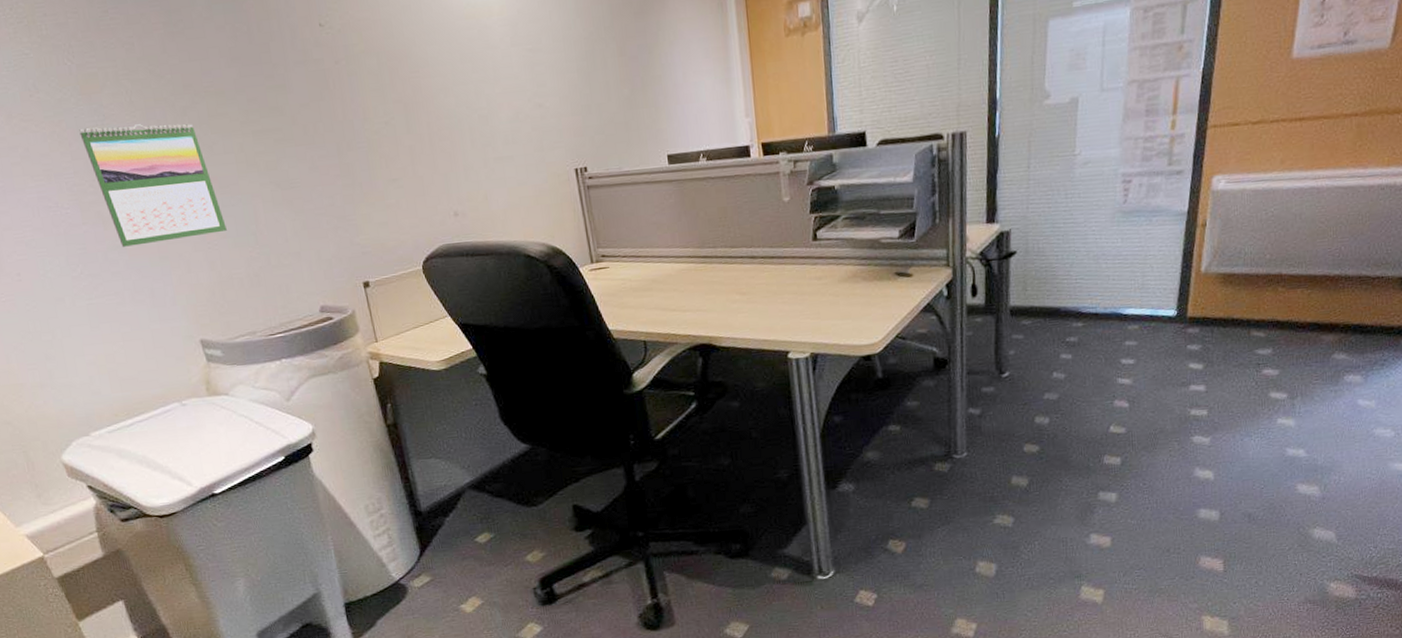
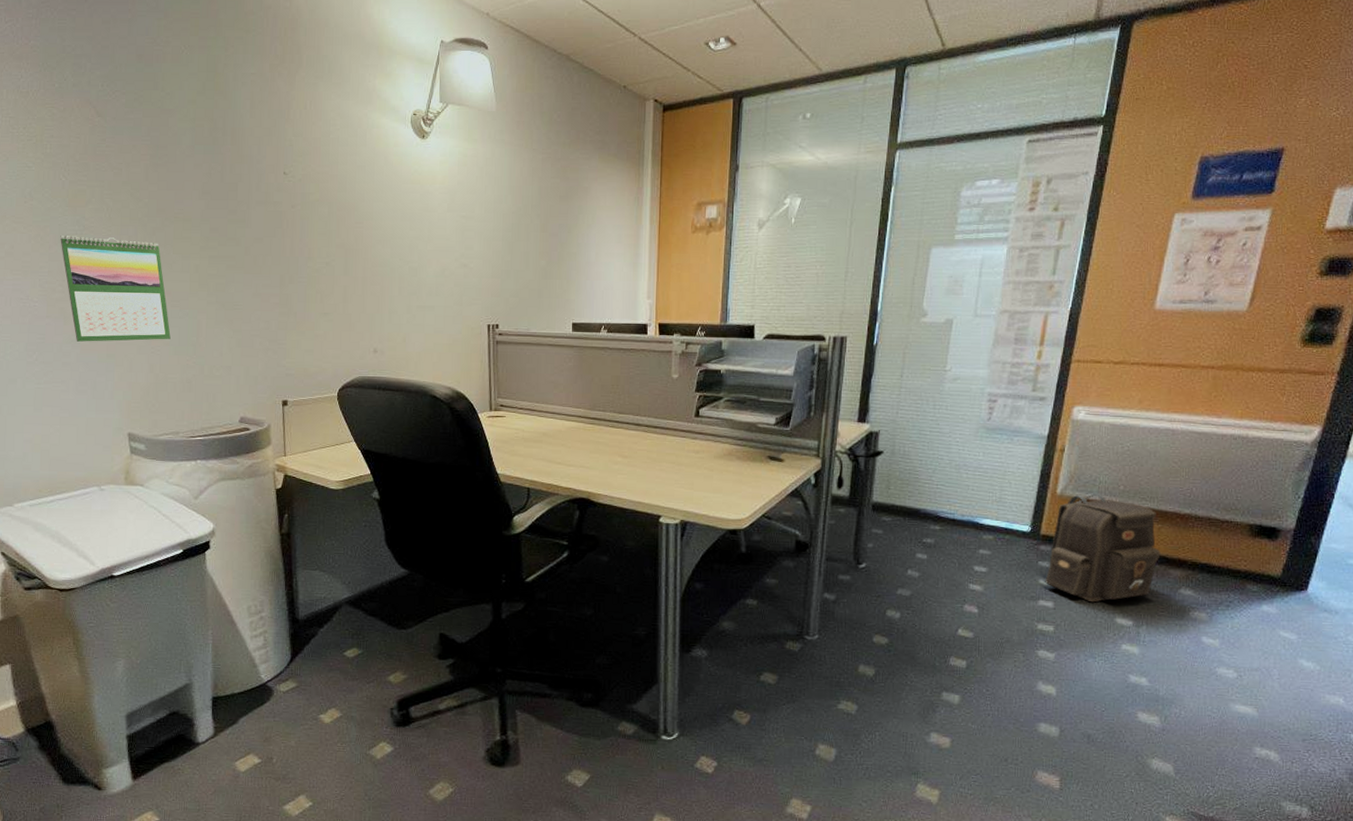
backpack: none [1195,266,1312,380] -> present [1045,493,1161,603]

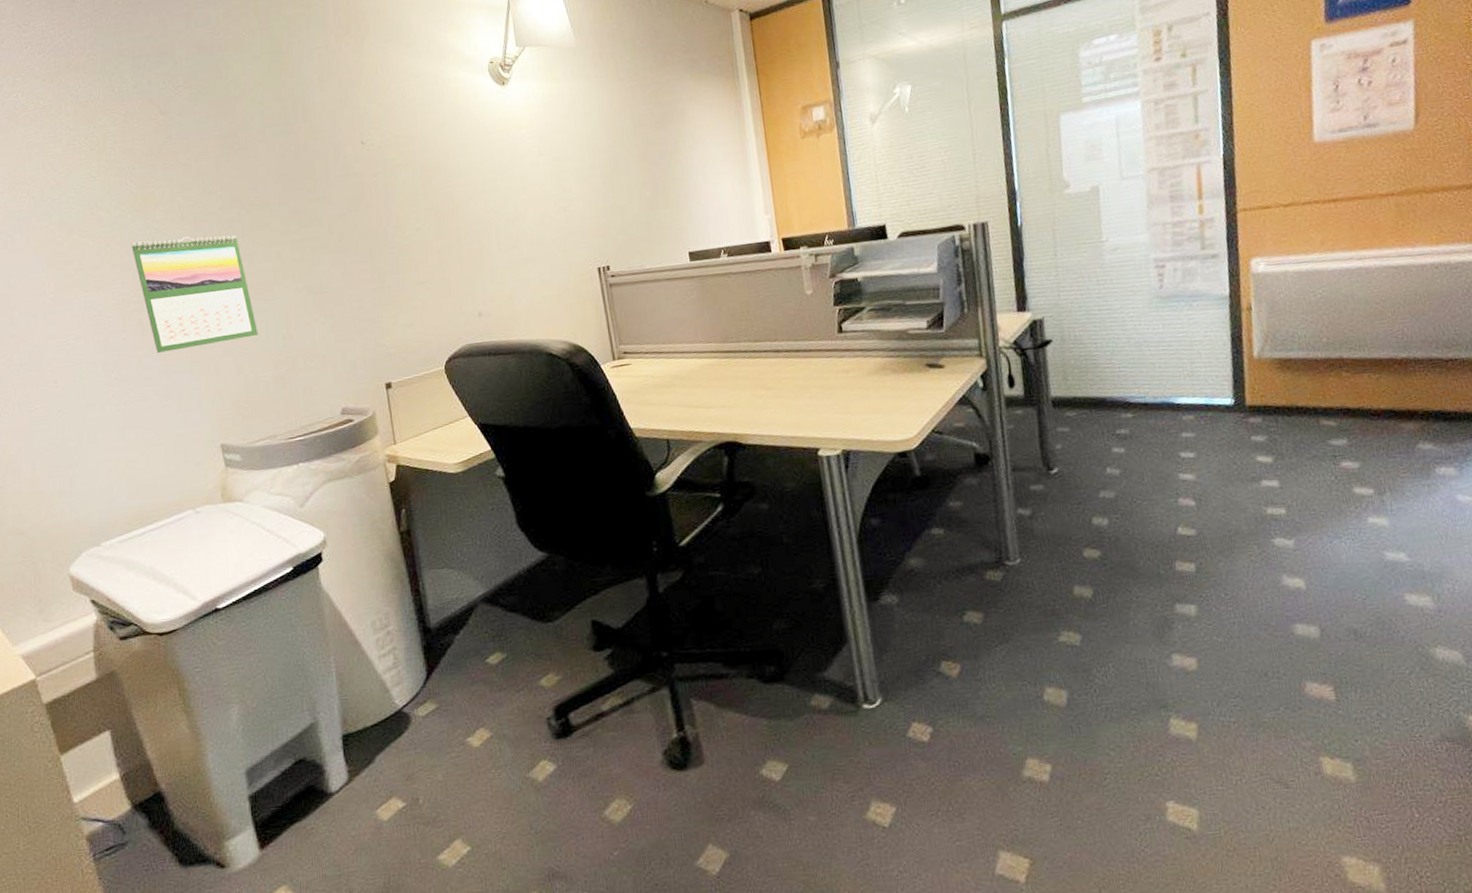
backpack: present [1045,493,1161,603] -> none [1259,350,1387,474]

